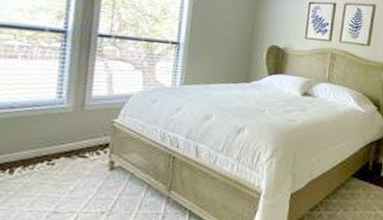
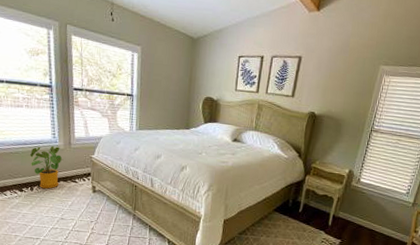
house plant: none [15,109,70,169] -> present [29,146,64,189]

